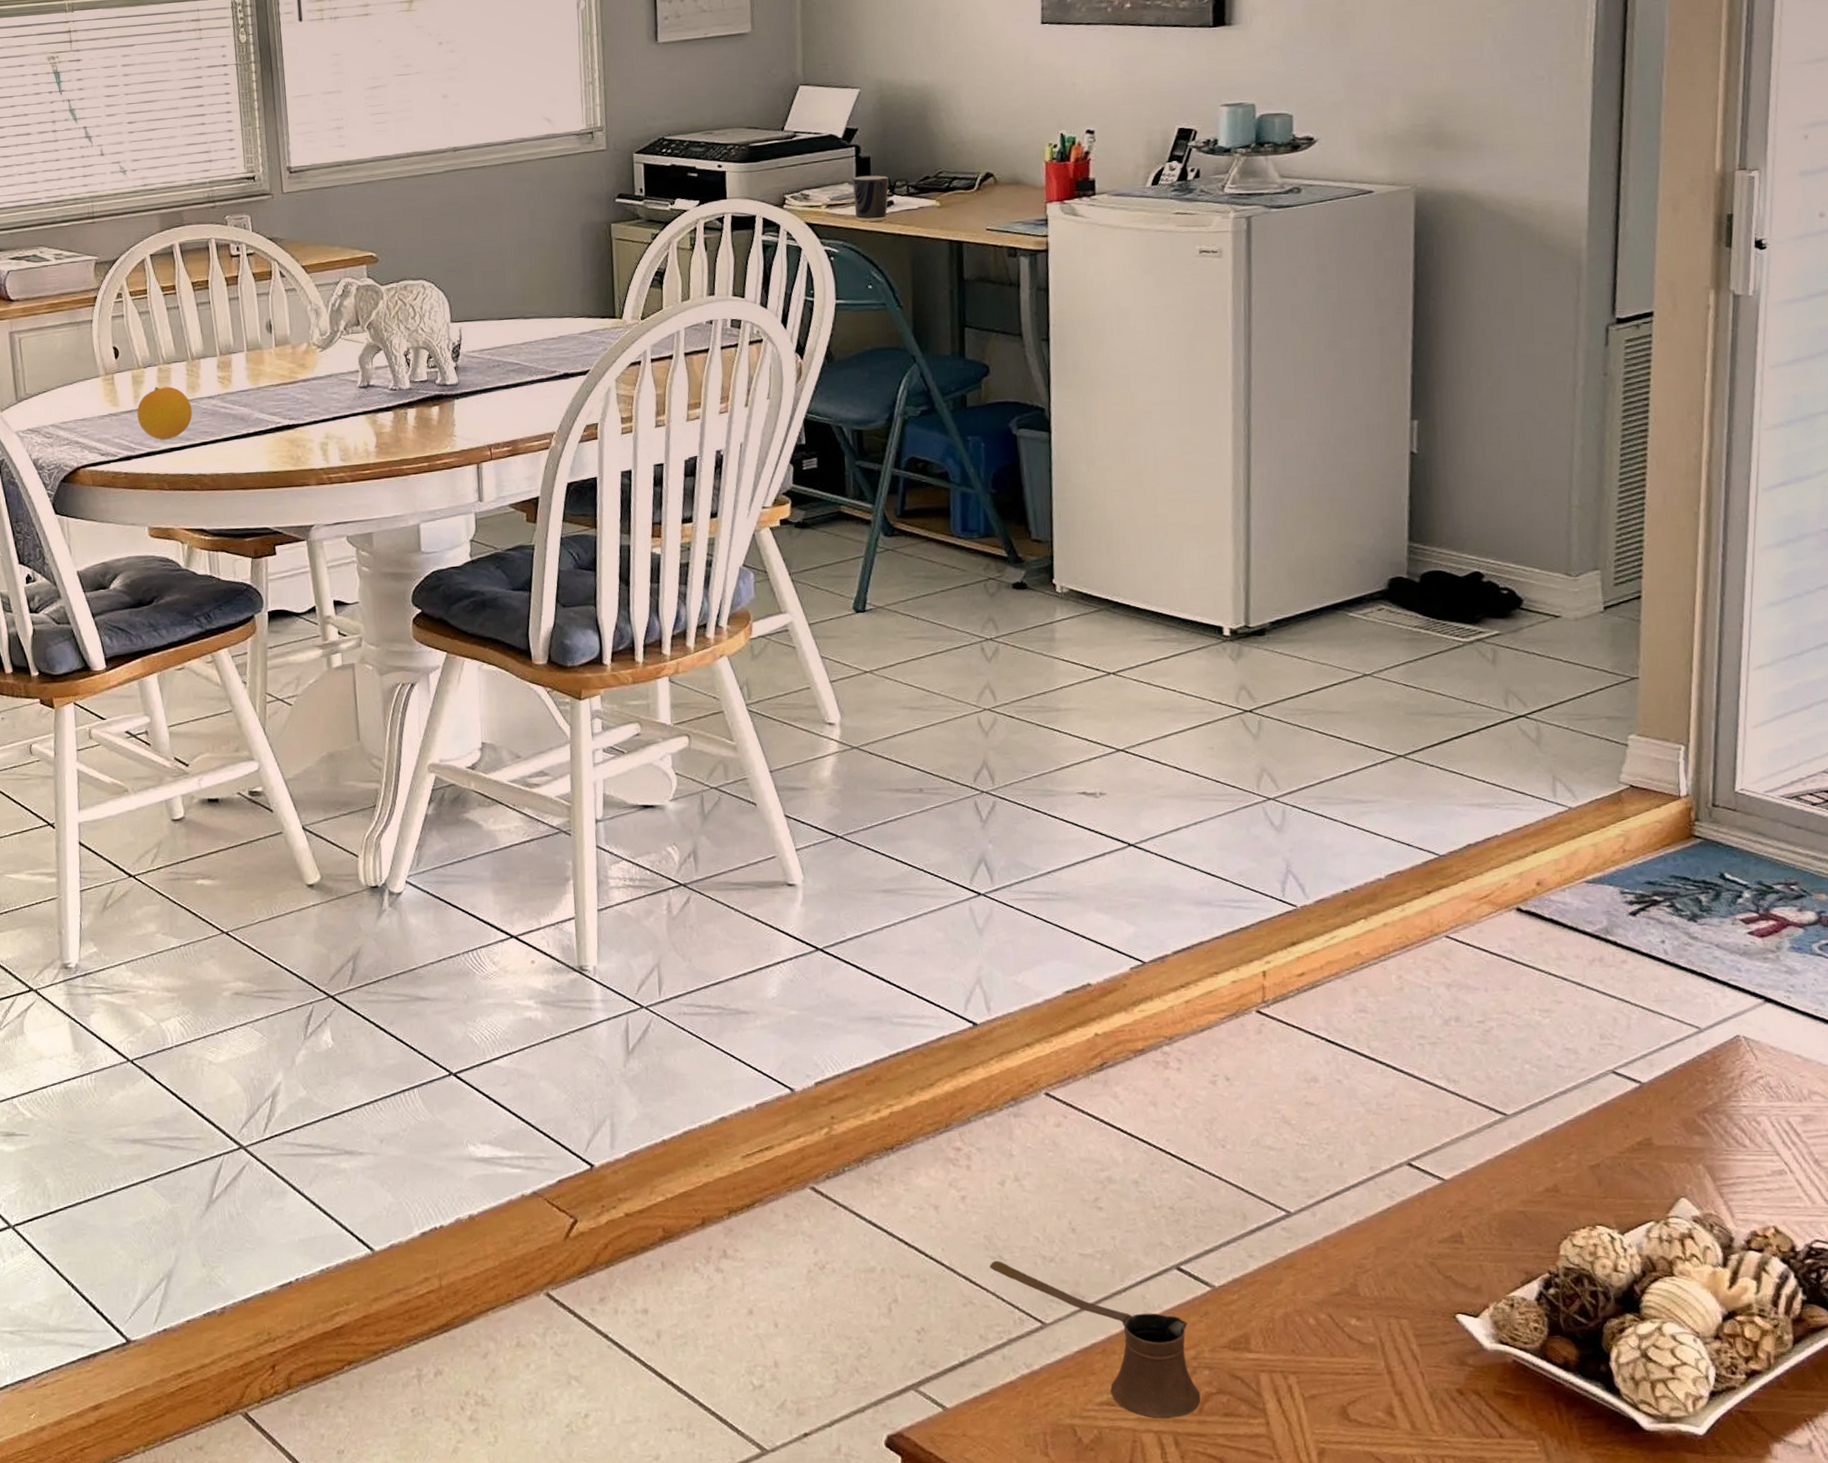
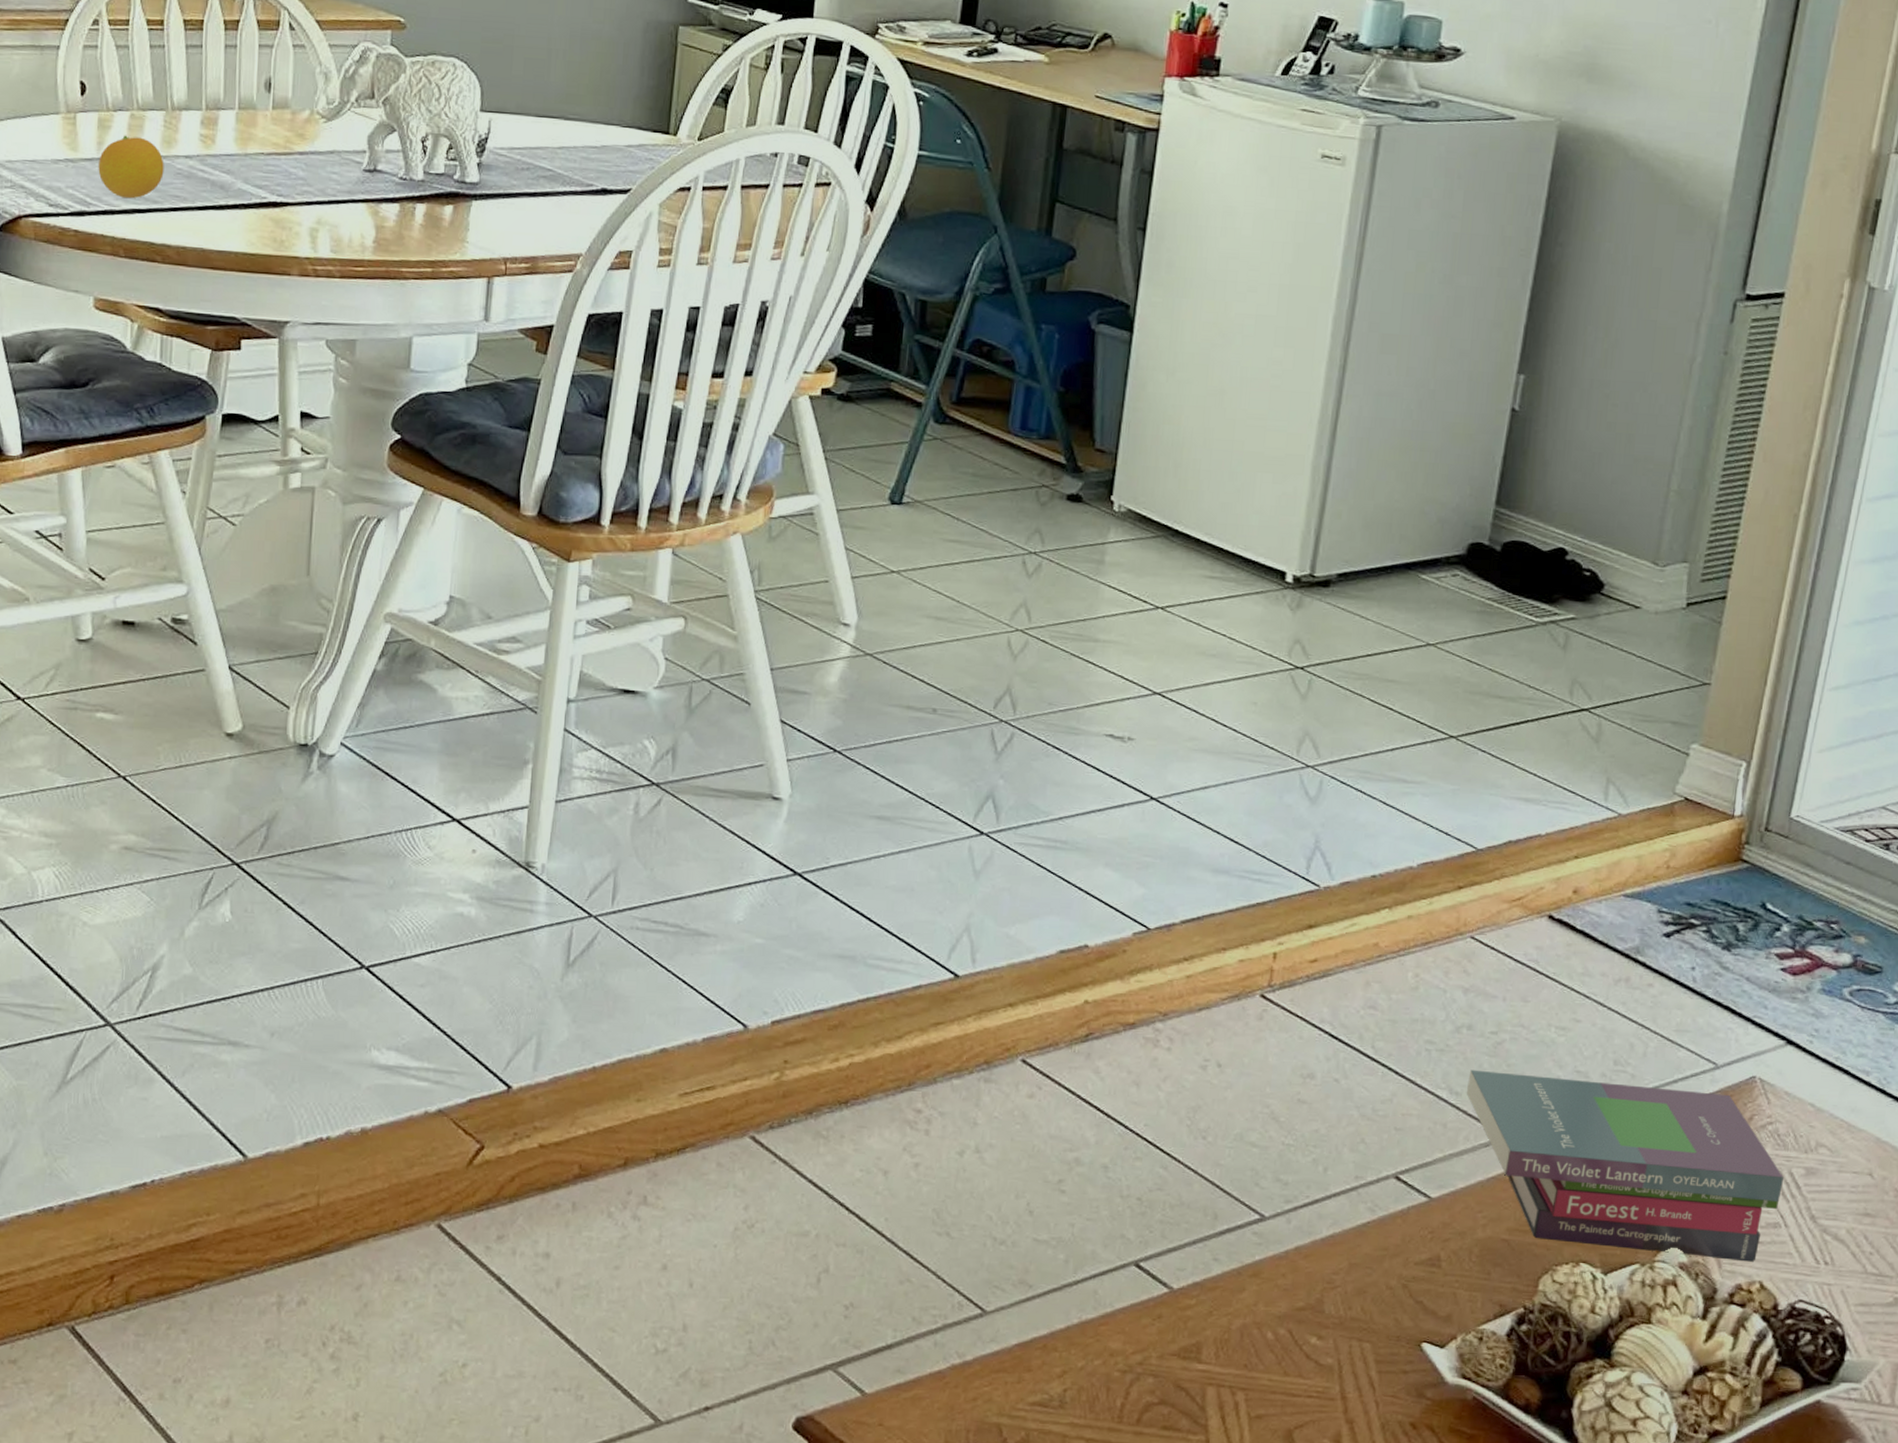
mug: present [852,175,890,222] -> none [953,14,997,69]
coffee pot: present [990,1260,1201,1419] -> none [934,1237,1141,1426]
books: none [1463,1055,1783,1209] -> present [1466,1069,1785,1262]

